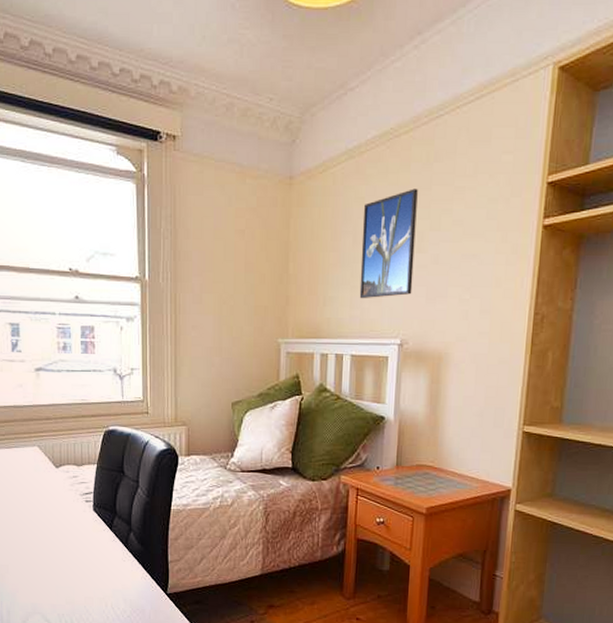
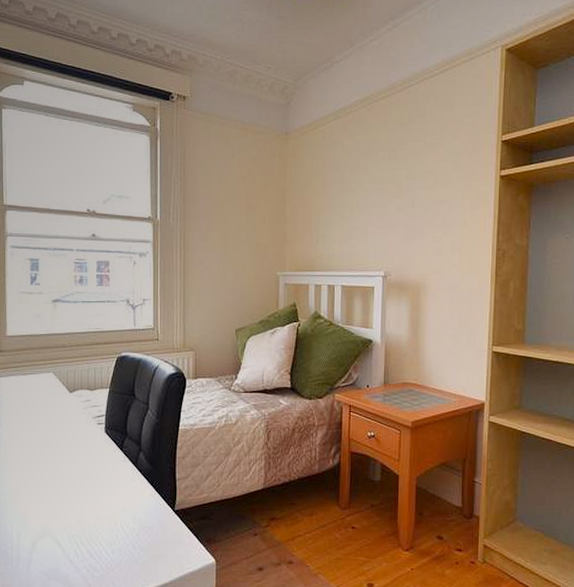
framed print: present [359,189,418,299] -> none [348,144,395,237]

